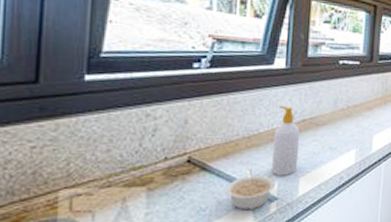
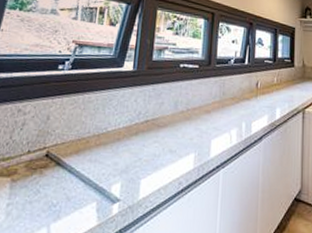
legume: present [225,168,276,211] -> none [74,166,119,210]
soap bottle: present [271,105,300,176] -> none [115,106,143,176]

